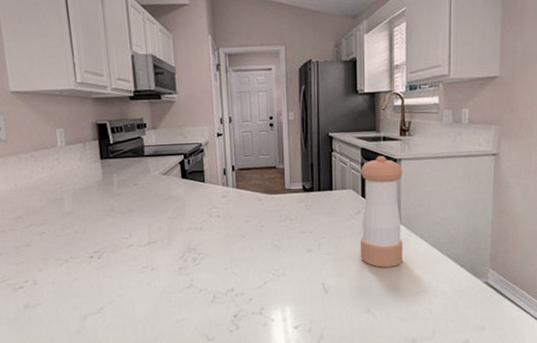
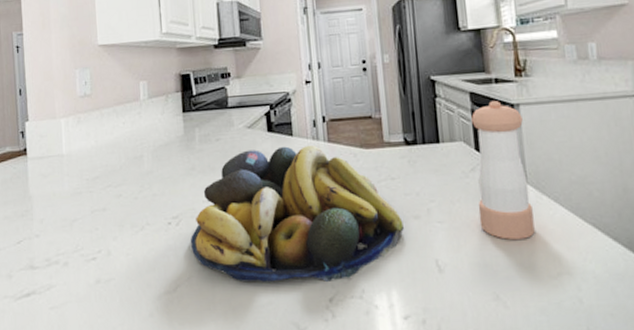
fruit bowl: none [111,190,298,304] -> present [190,144,404,283]

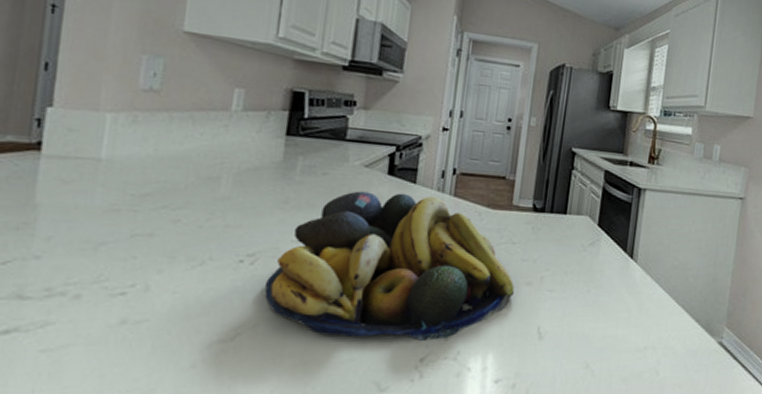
pepper shaker: present [471,101,535,240] -> none [586,182,646,314]

